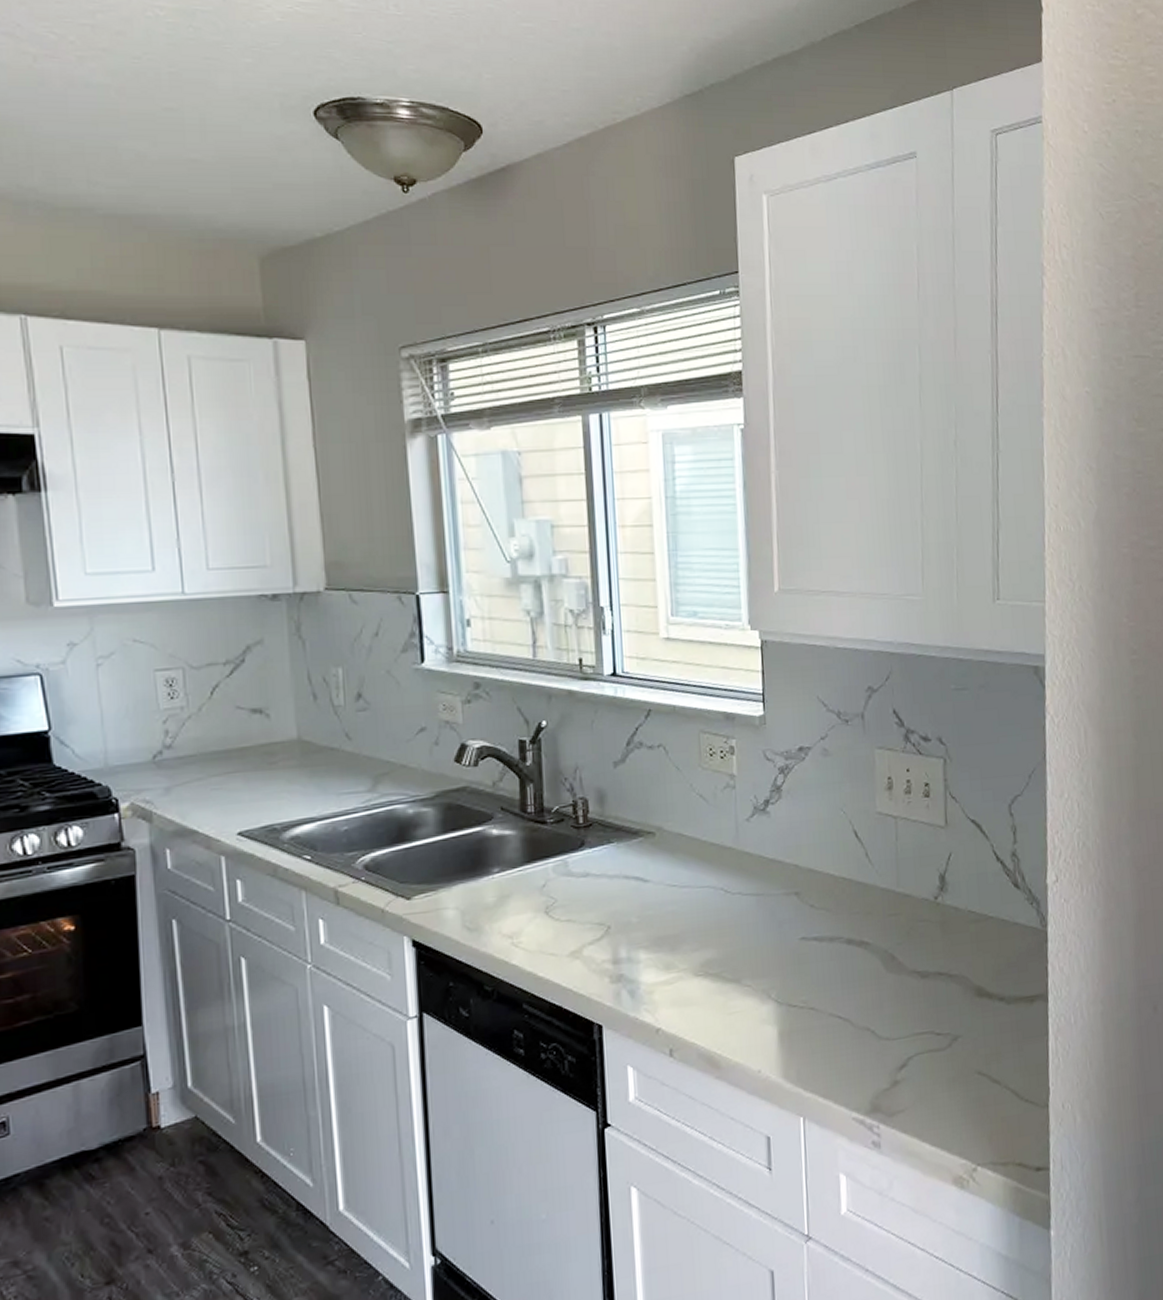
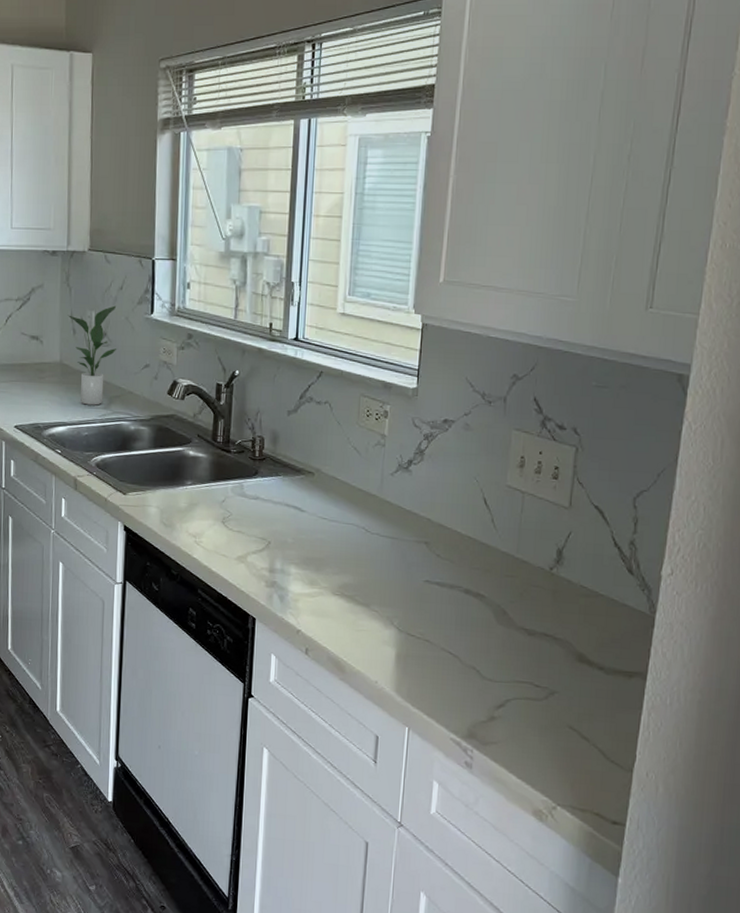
potted plant: none [302,657,379,791] -> present [67,305,117,406]

